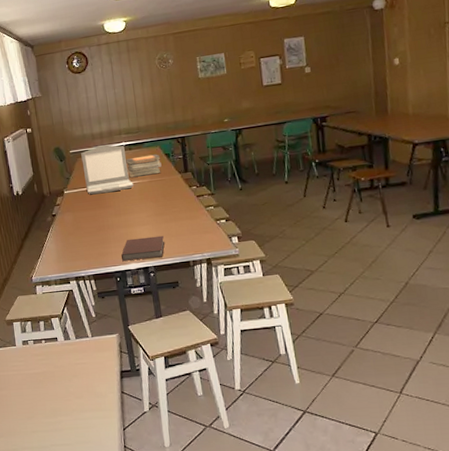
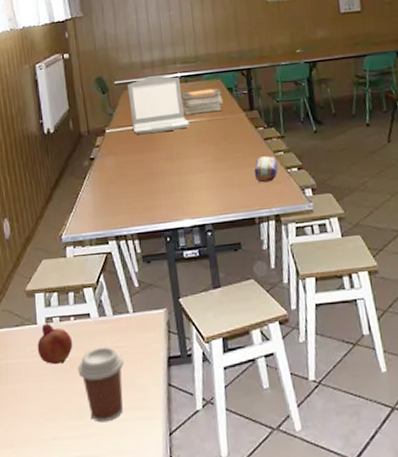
fruit: none [17,345,45,377] -> present [37,323,73,365]
coffee cup: none [49,363,86,420] -> present [77,347,124,423]
notebook: present [121,235,165,261] -> none [172,185,225,217]
pencil case: none [188,210,209,233] -> present [253,156,278,183]

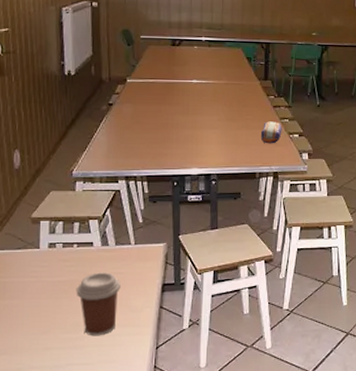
fruit: present [37,323,73,365] -> none [38,248,74,286]
laptop: present [127,75,189,135] -> none [153,36,207,89]
book stack: present [181,88,223,115] -> none [203,55,241,77]

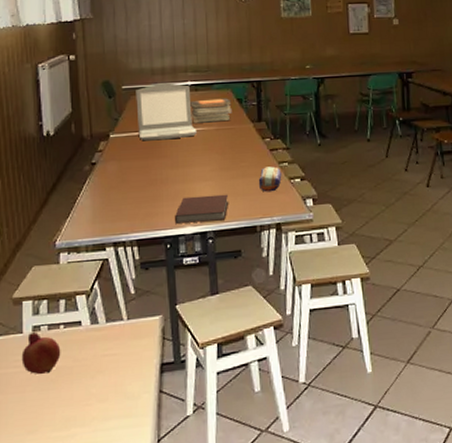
fruit: none [38,248,74,286] -> present [21,331,61,375]
coffee cup: present [76,272,121,336] -> none [64,354,114,433]
laptop: none [153,36,207,89] -> present [136,83,197,141]
notebook: none [181,142,232,165] -> present [174,194,228,224]
book stack: none [203,55,241,77] -> present [190,98,232,124]

